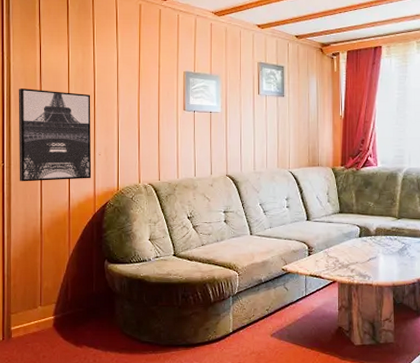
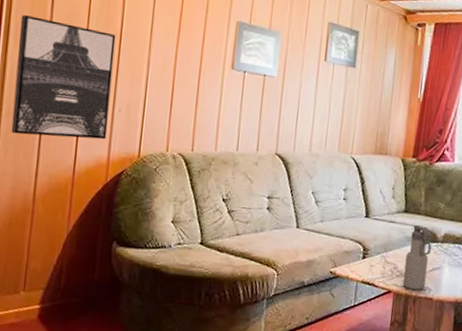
water bottle: none [345,222,366,278] -> present [402,224,431,290]

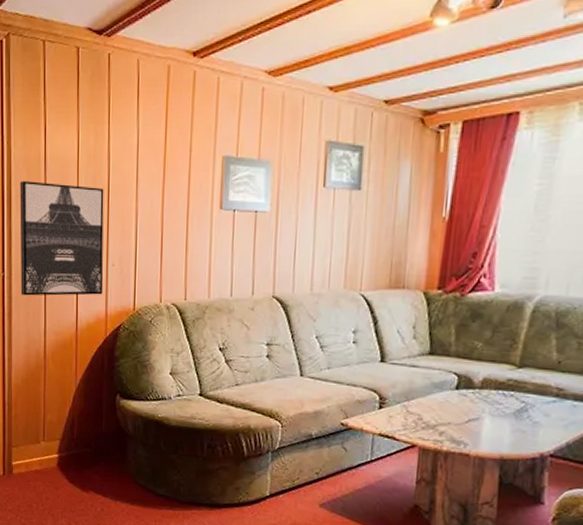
water bottle: present [402,224,431,290] -> none [430,368,466,445]

